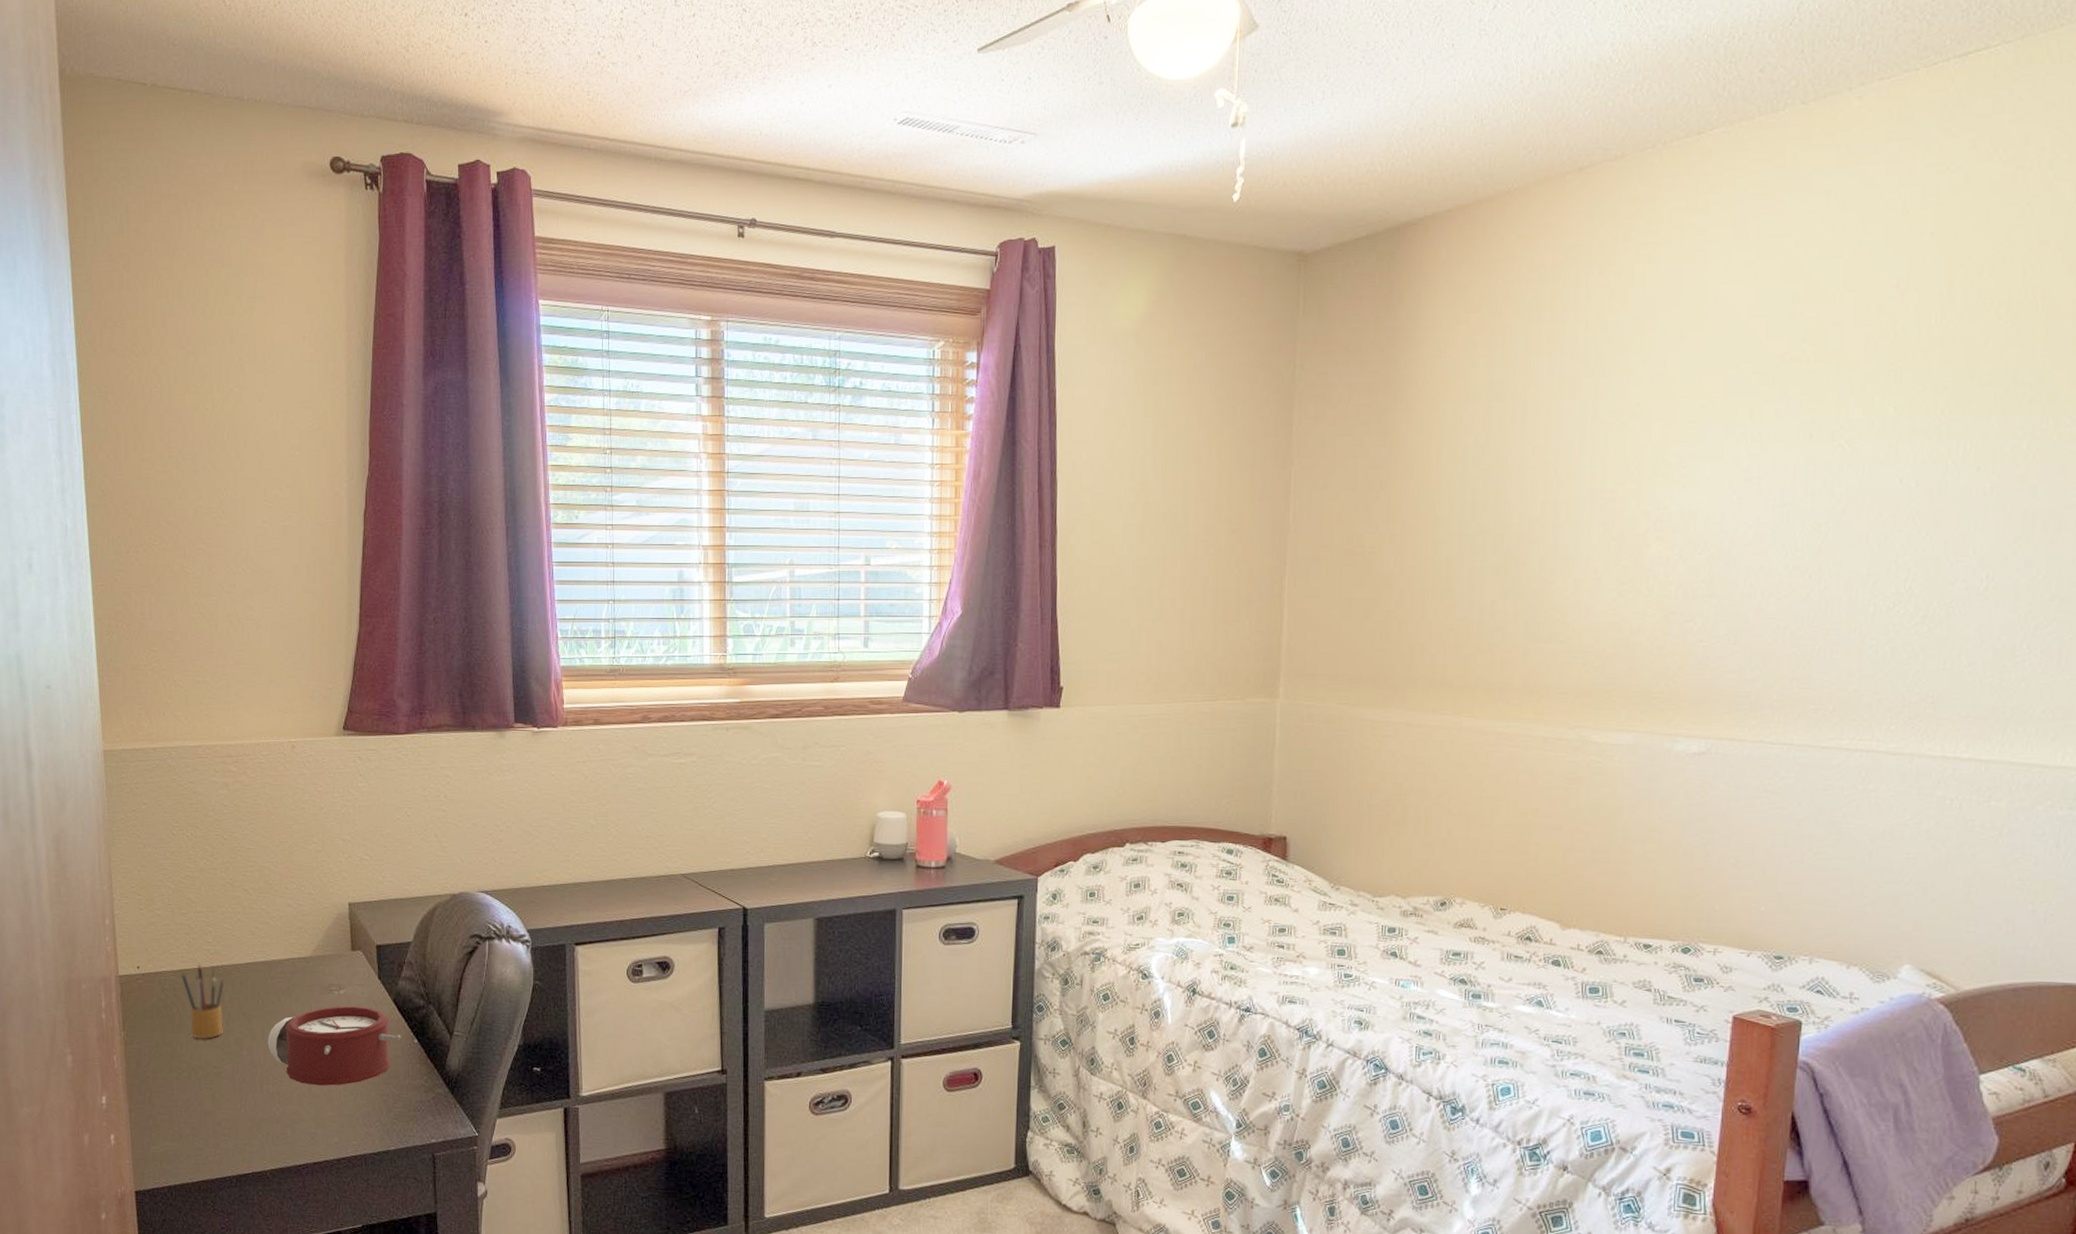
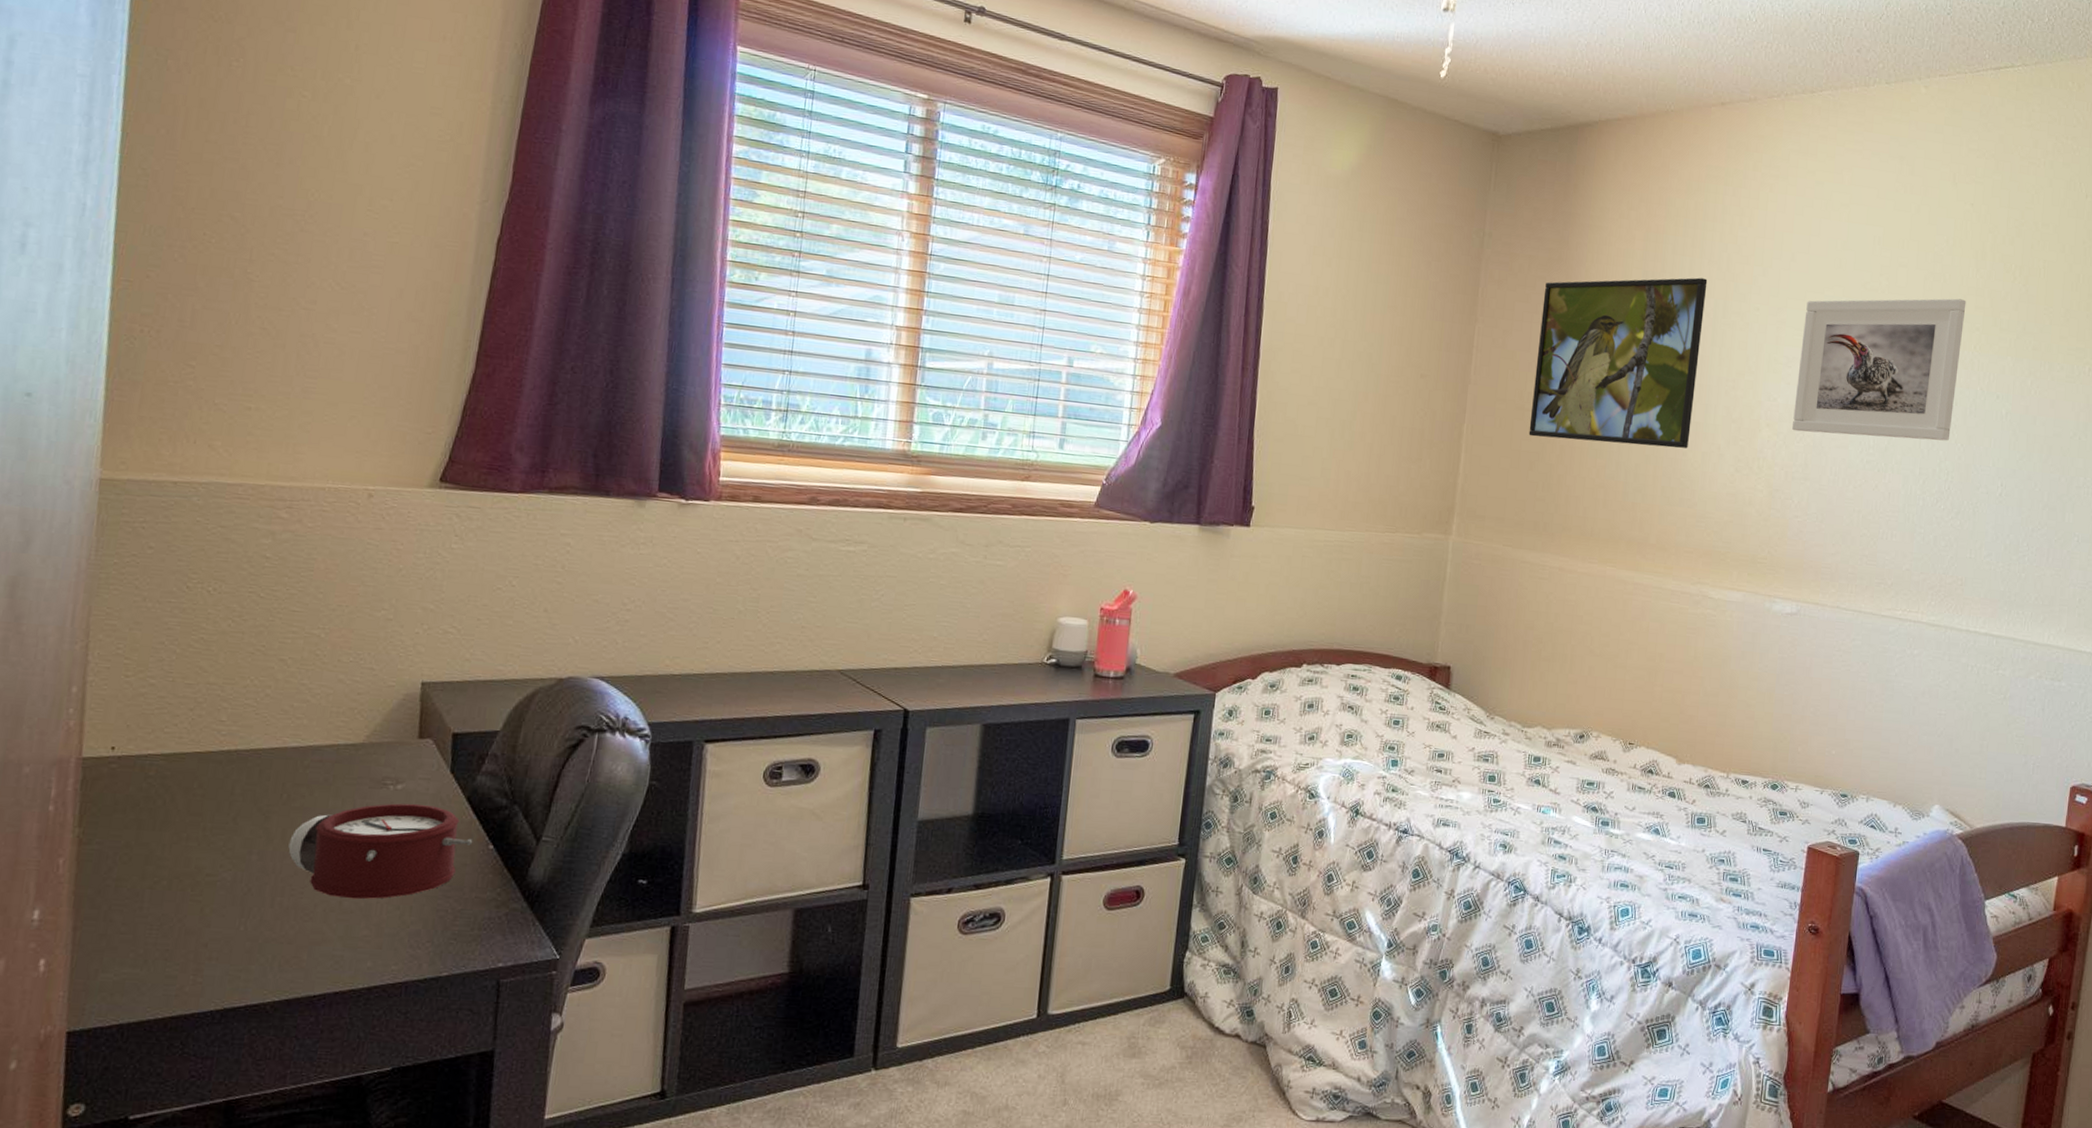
pencil box: present [181,963,225,1040] -> none [175,746,238,840]
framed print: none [1360,378,1571,582] -> present [1528,277,1708,449]
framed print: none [1691,354,1928,541] -> present [1792,298,1966,441]

